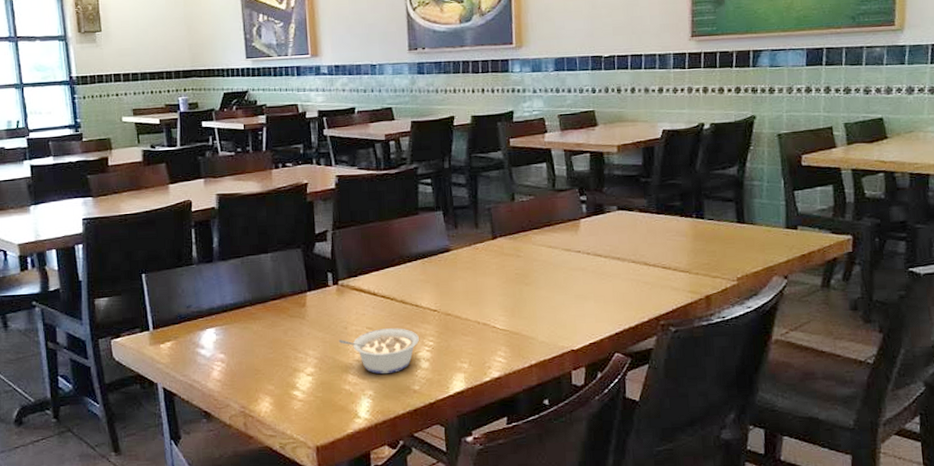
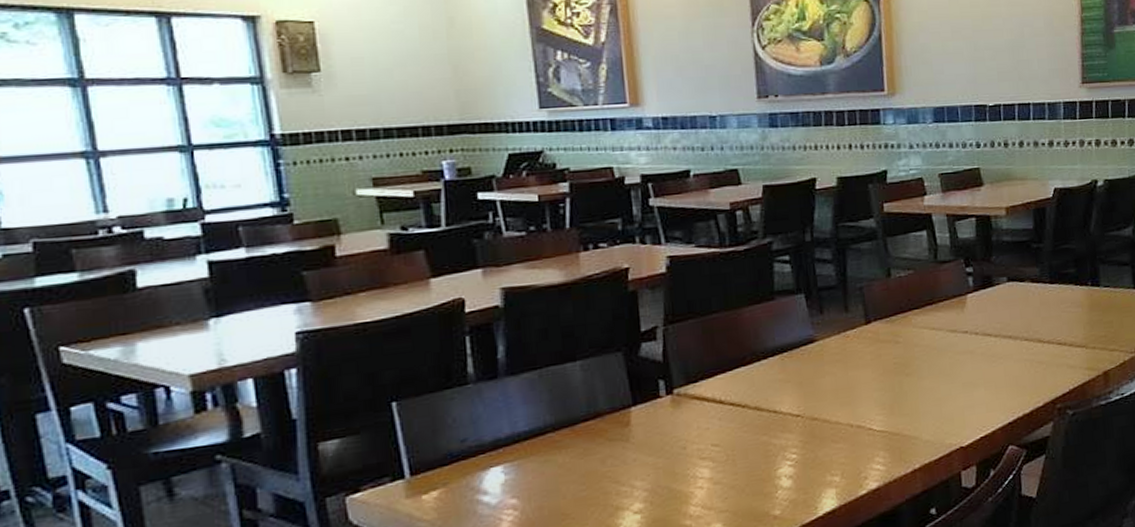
legume: present [338,328,419,374] -> none [675,441,779,501]

